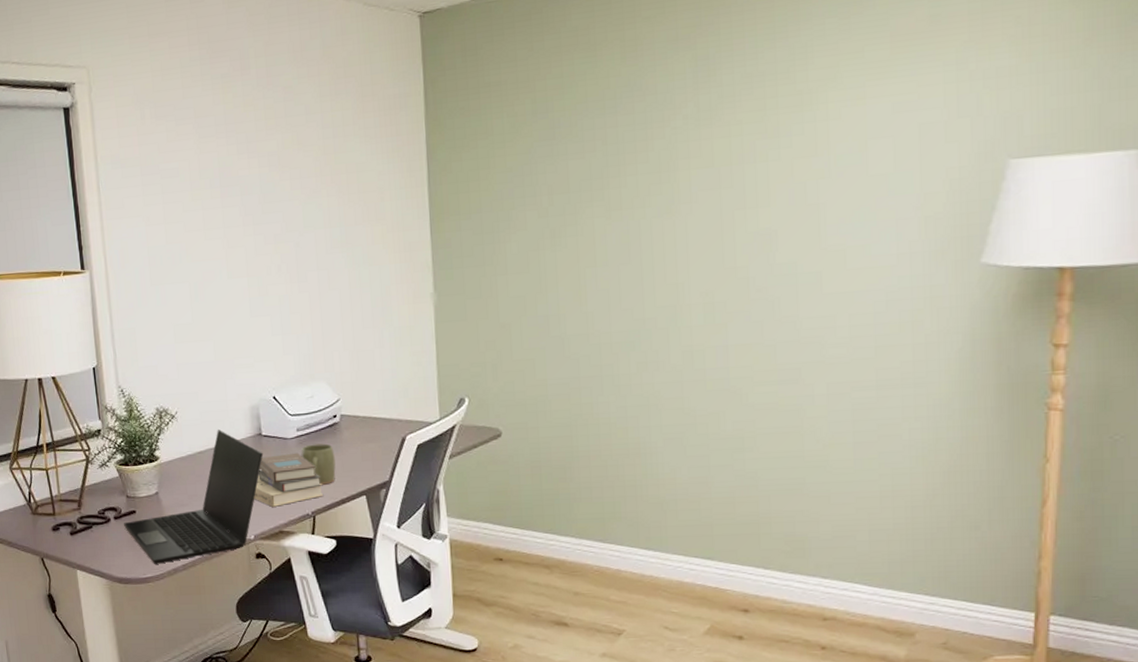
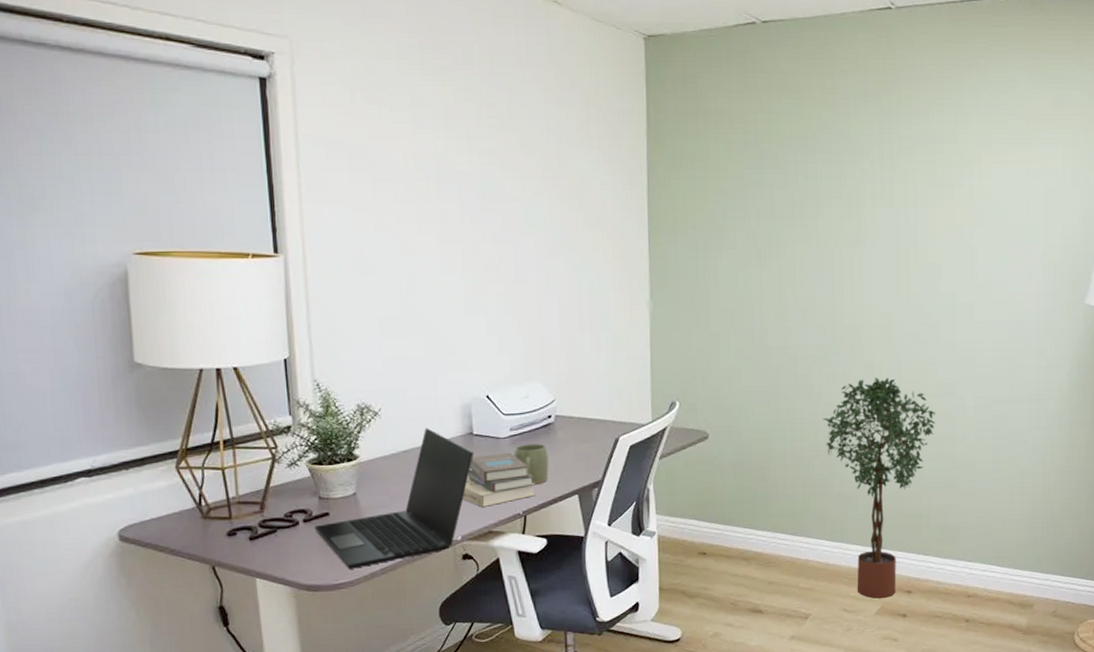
potted tree: none [633,363,776,616] -> present [823,377,936,599]

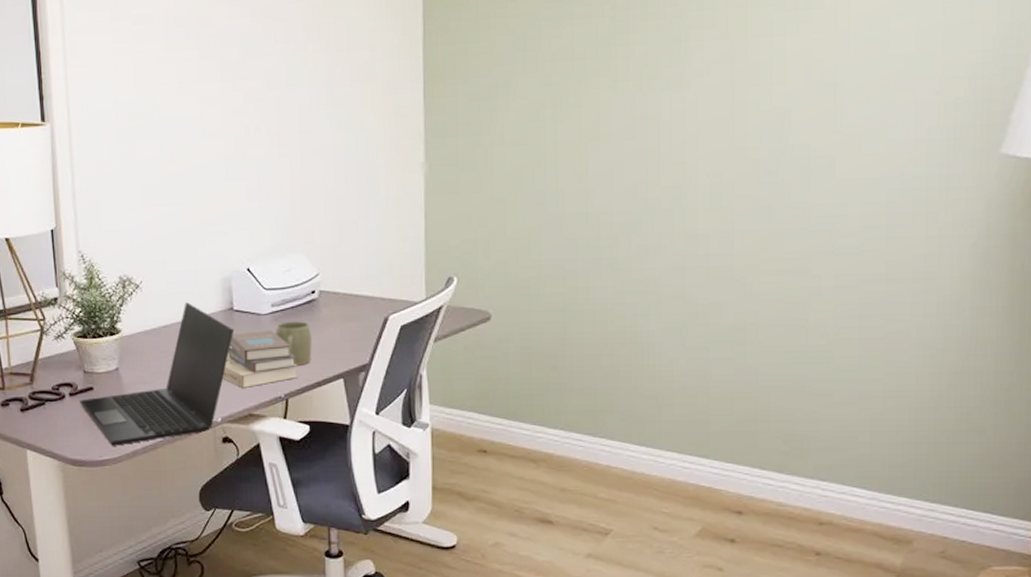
potted tree: present [823,377,936,599] -> none [631,249,781,517]

